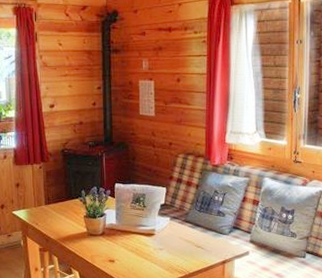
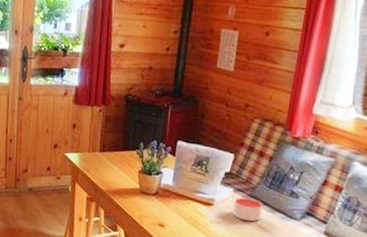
candle: none [172,223,197,244] -> present [232,197,263,222]

